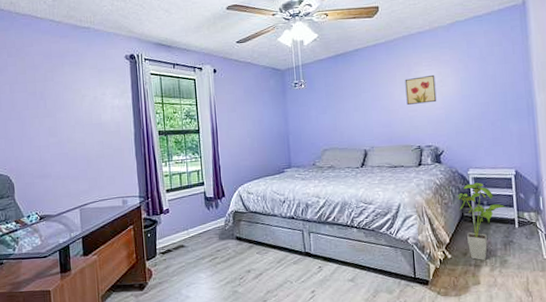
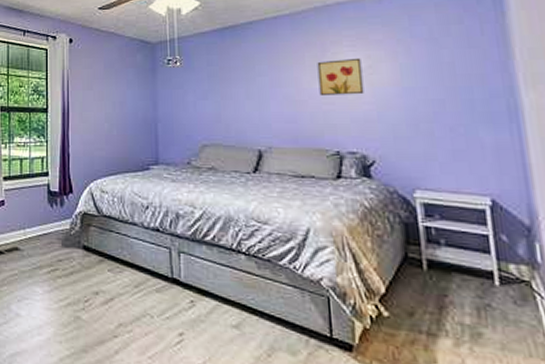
house plant: present [456,182,507,260] -> none [395,210,479,328]

